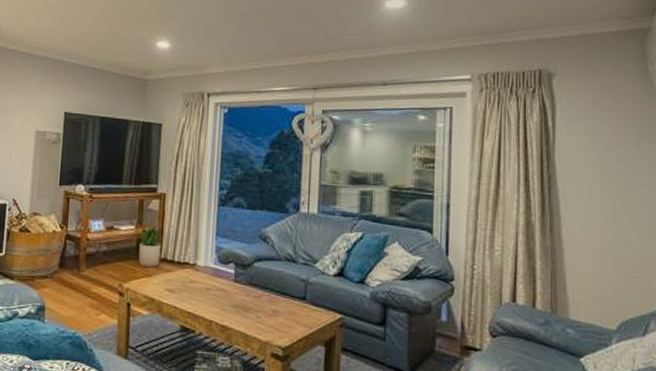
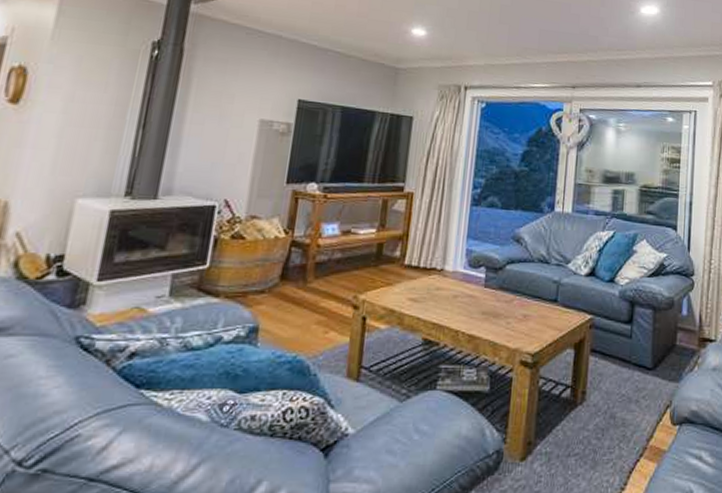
planter: present [138,224,161,268] -> none [378,226,406,276]

